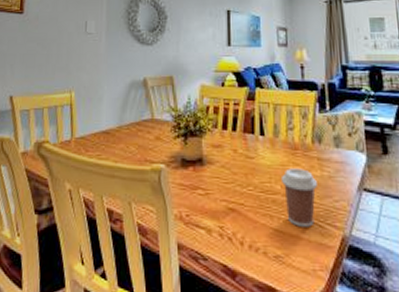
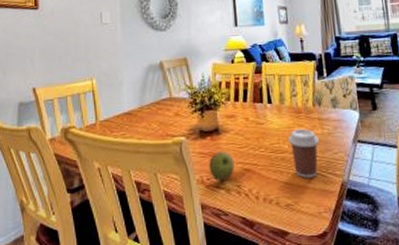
apple: none [189,184,218,219] -> present [209,151,235,181]

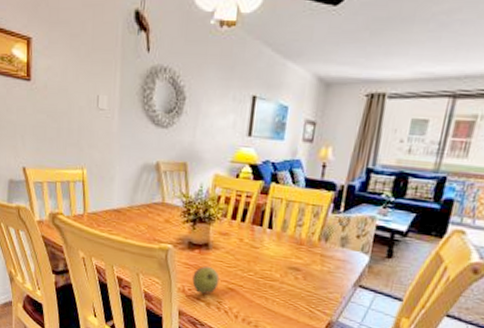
coffee cup: present [289,129,319,178] -> none [281,260,316,311]

